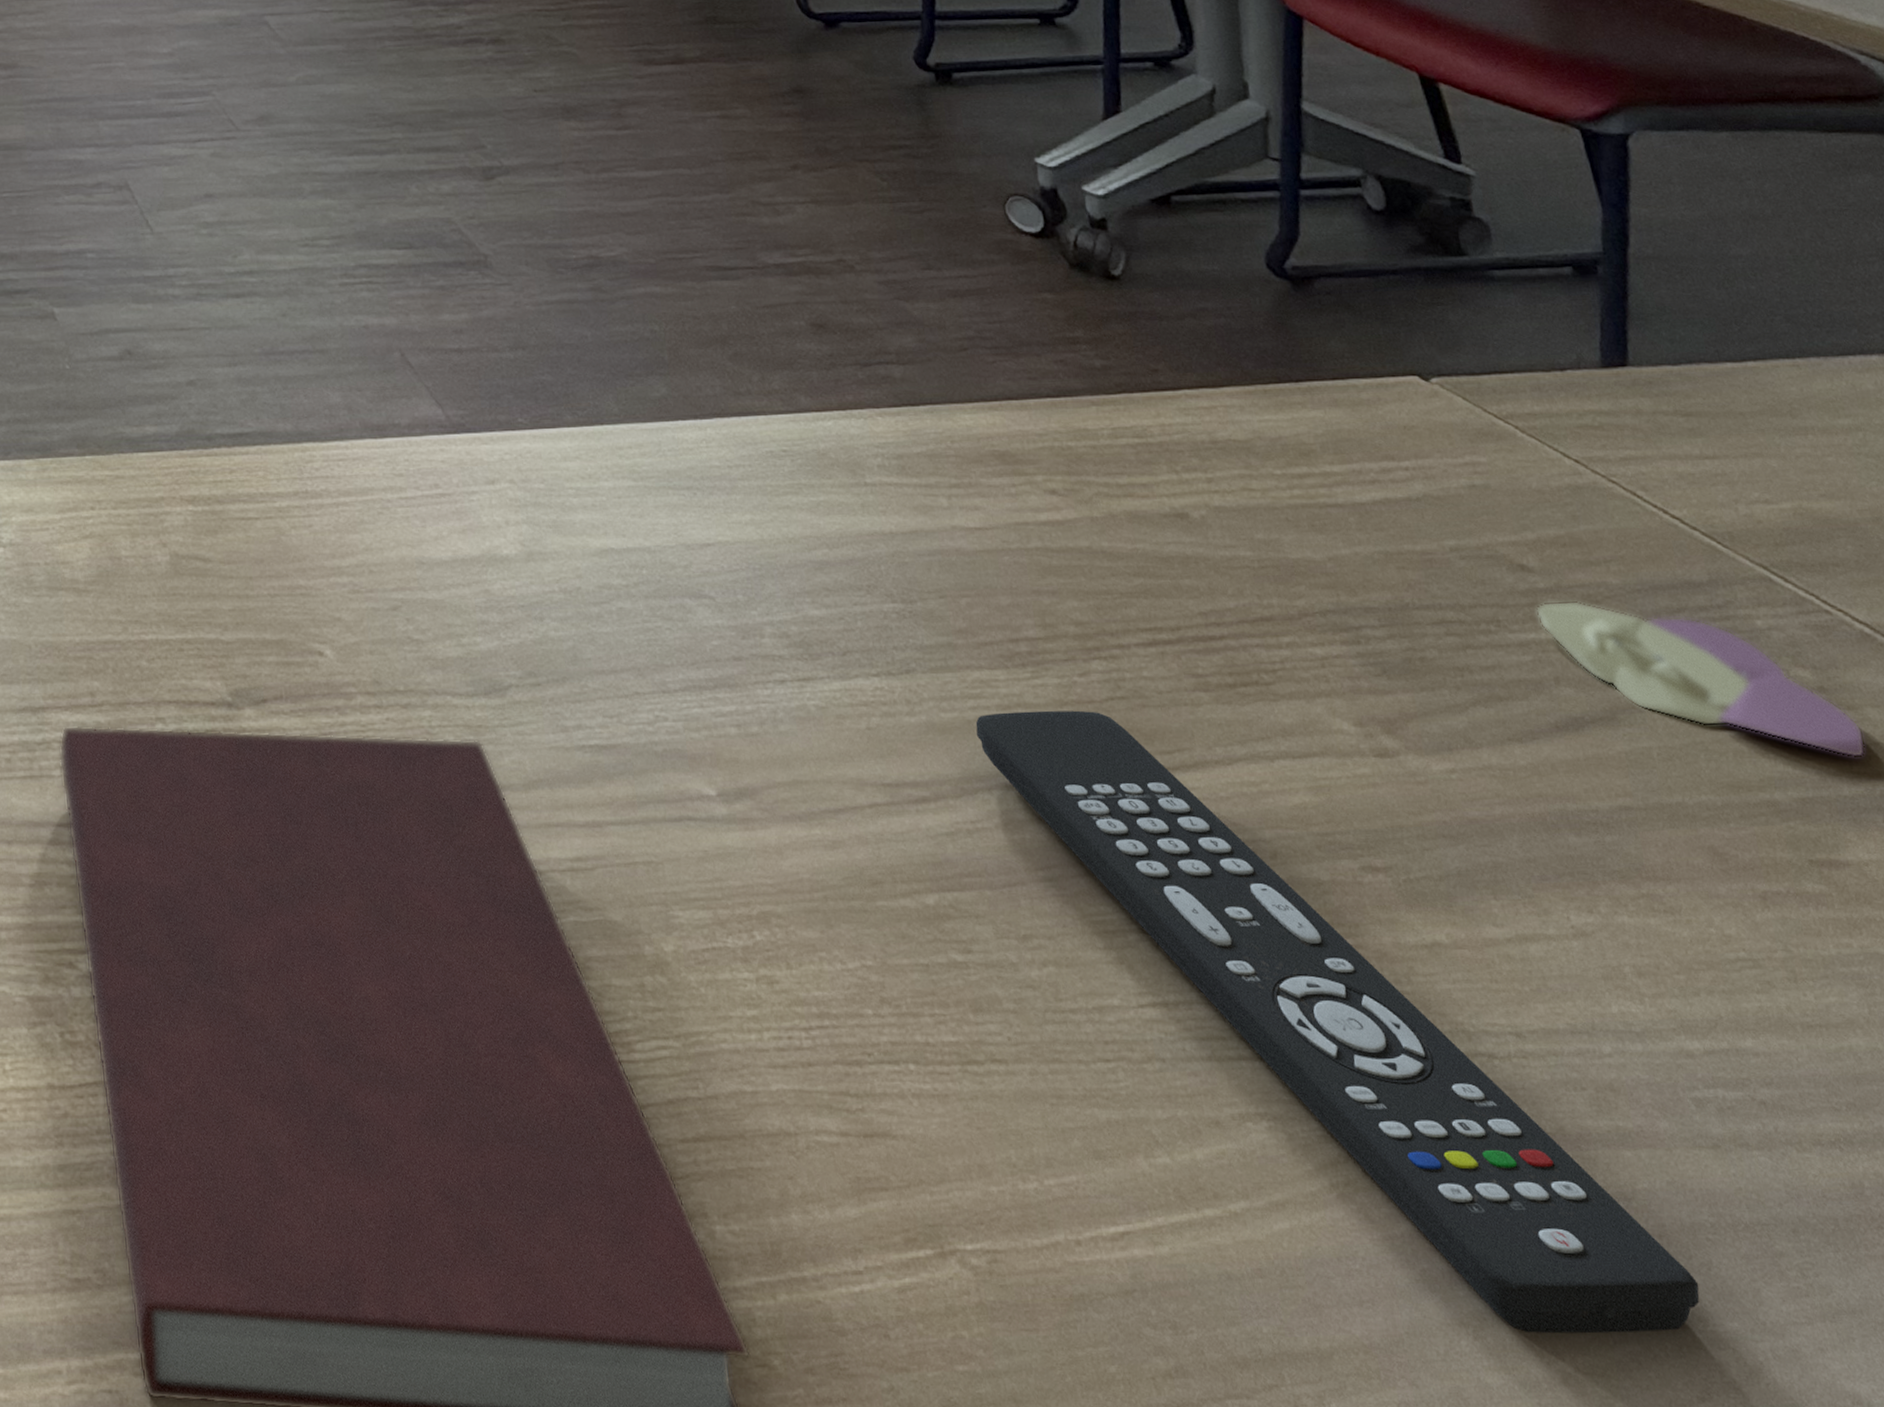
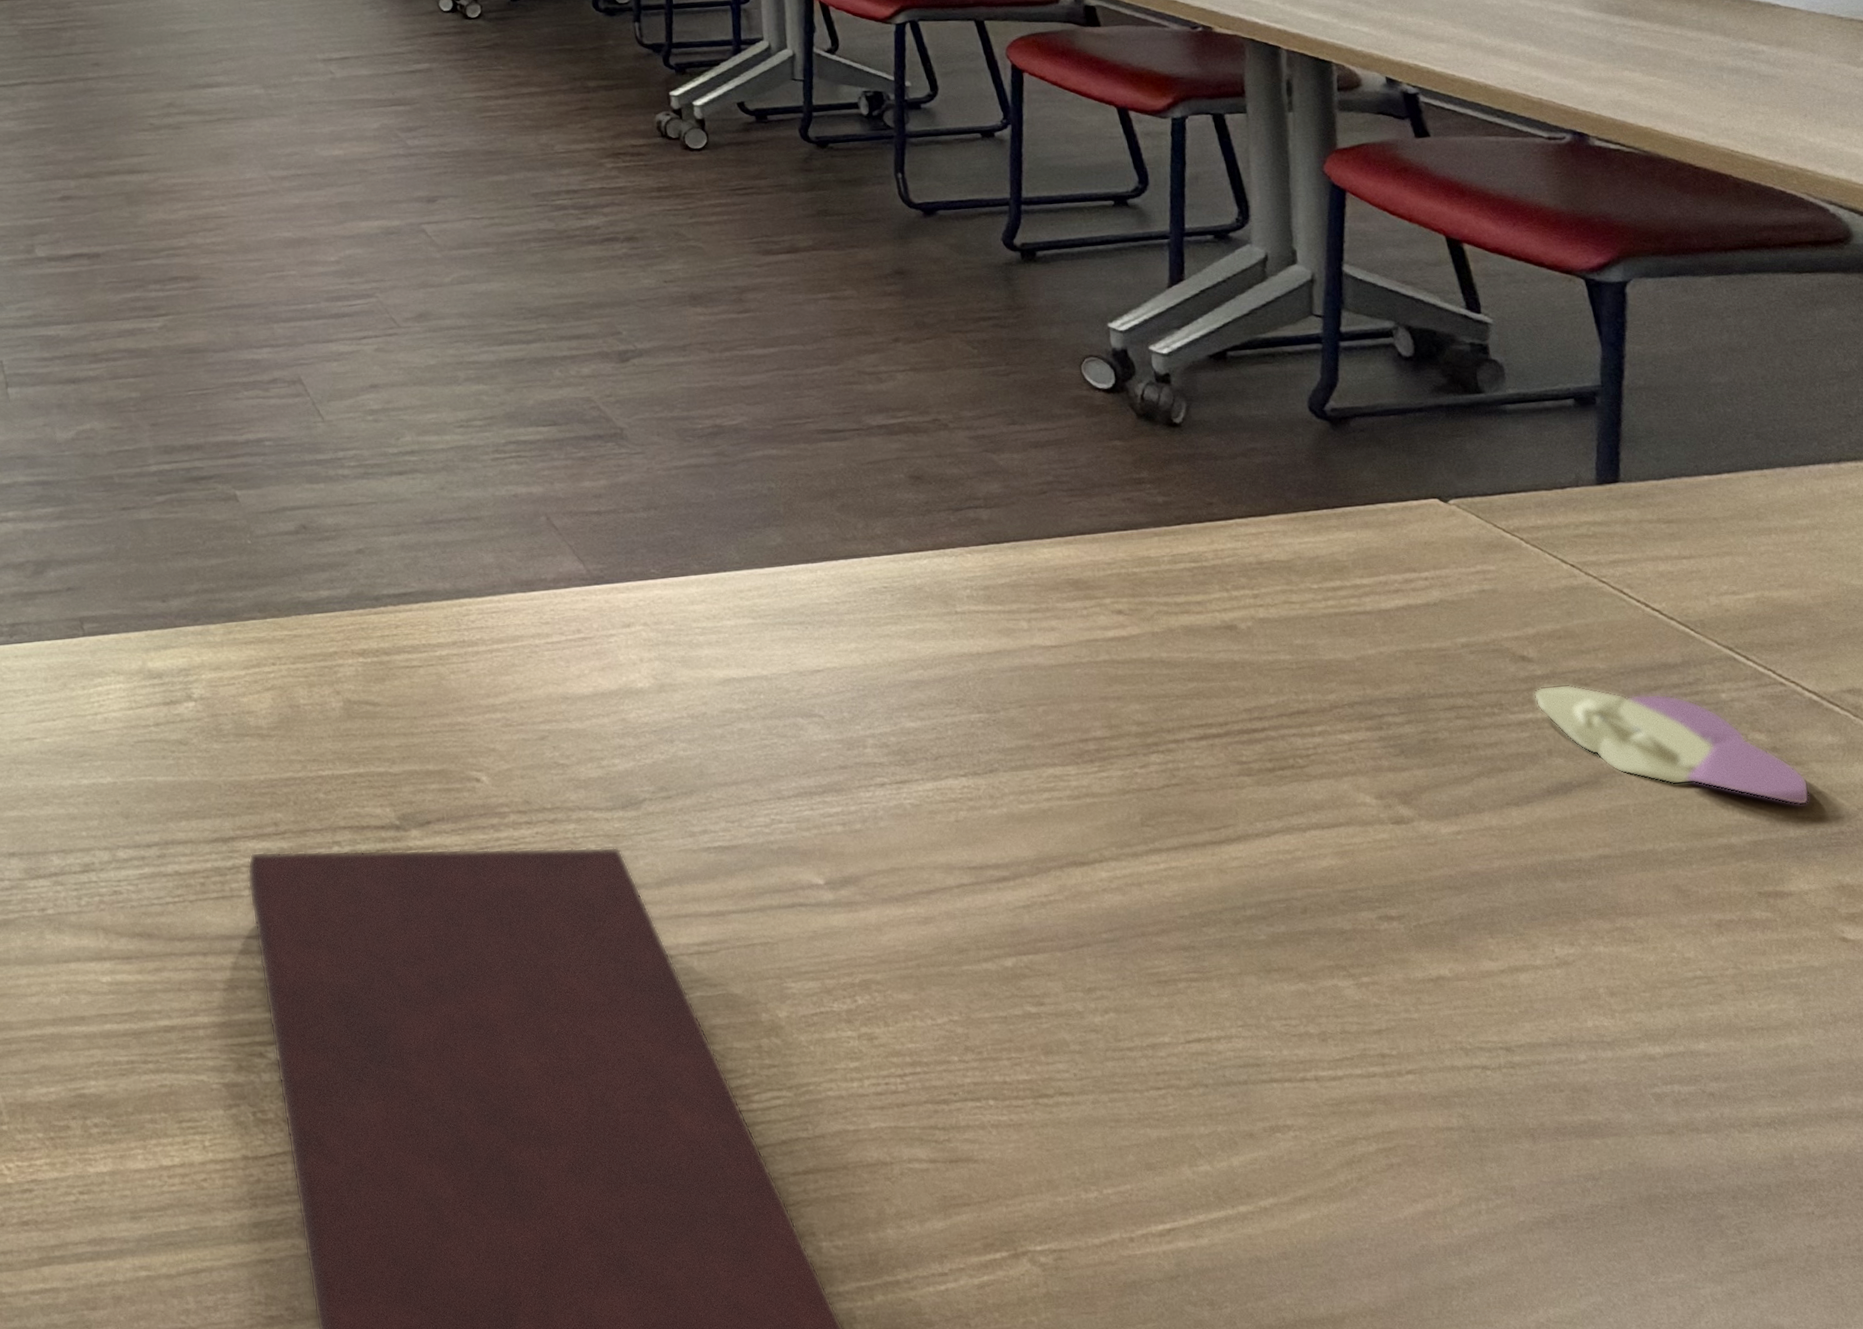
remote control: present [975,710,1700,1334] -> none [1049,797,1653,1292]

